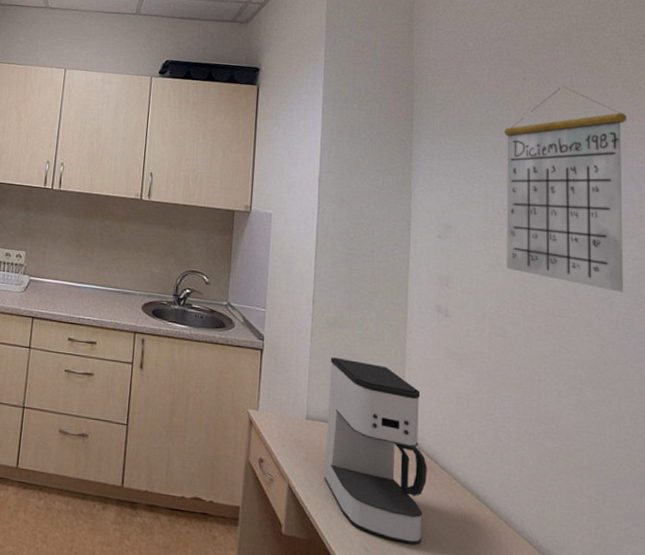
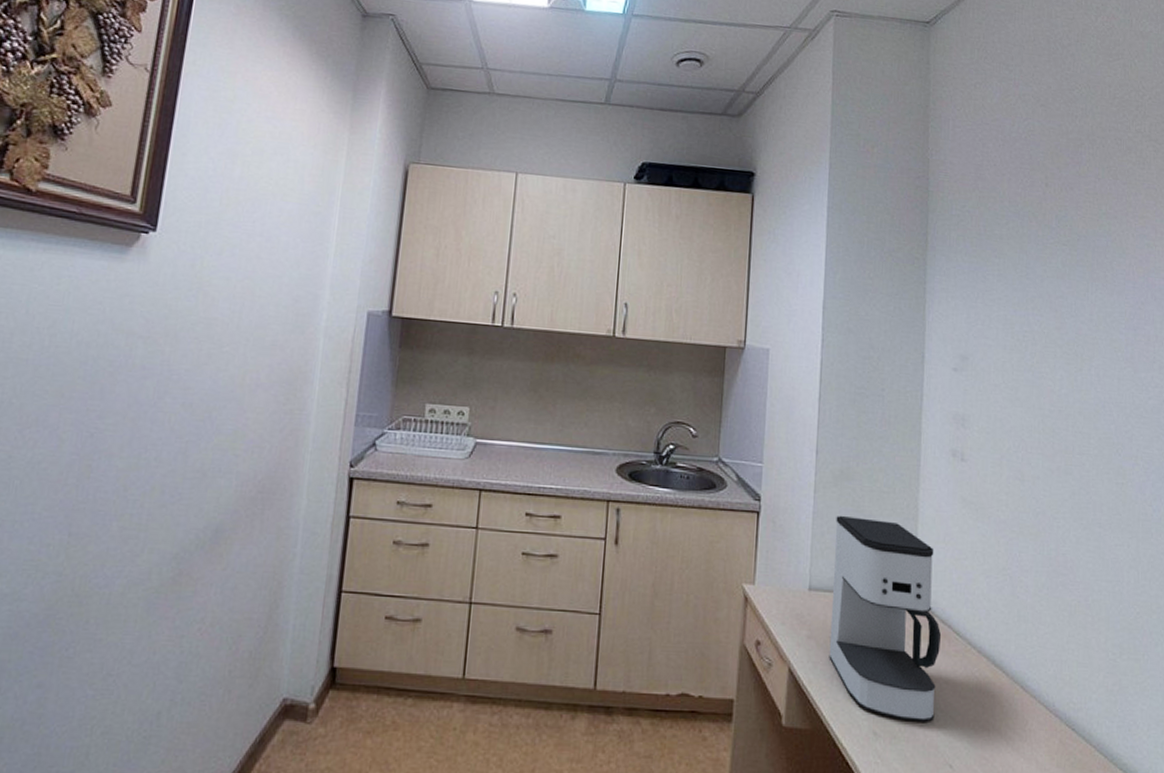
calendar: present [503,86,627,293] -> none [1024,193,1150,425]

